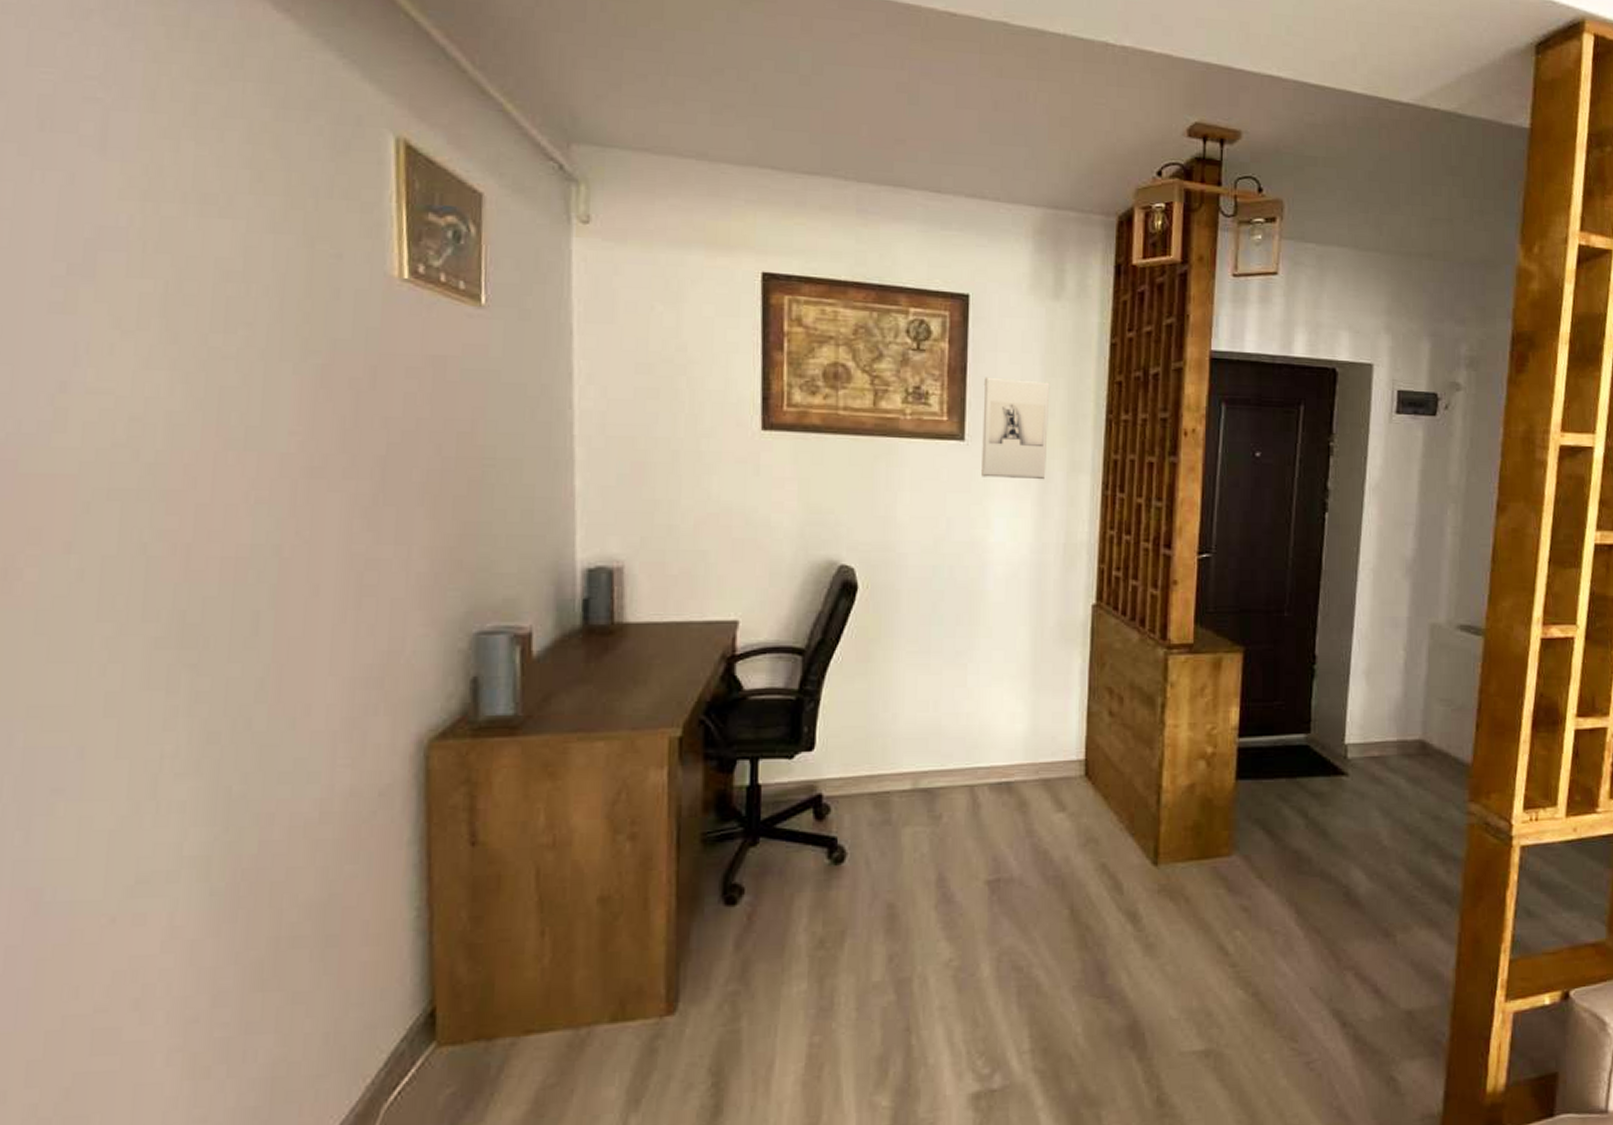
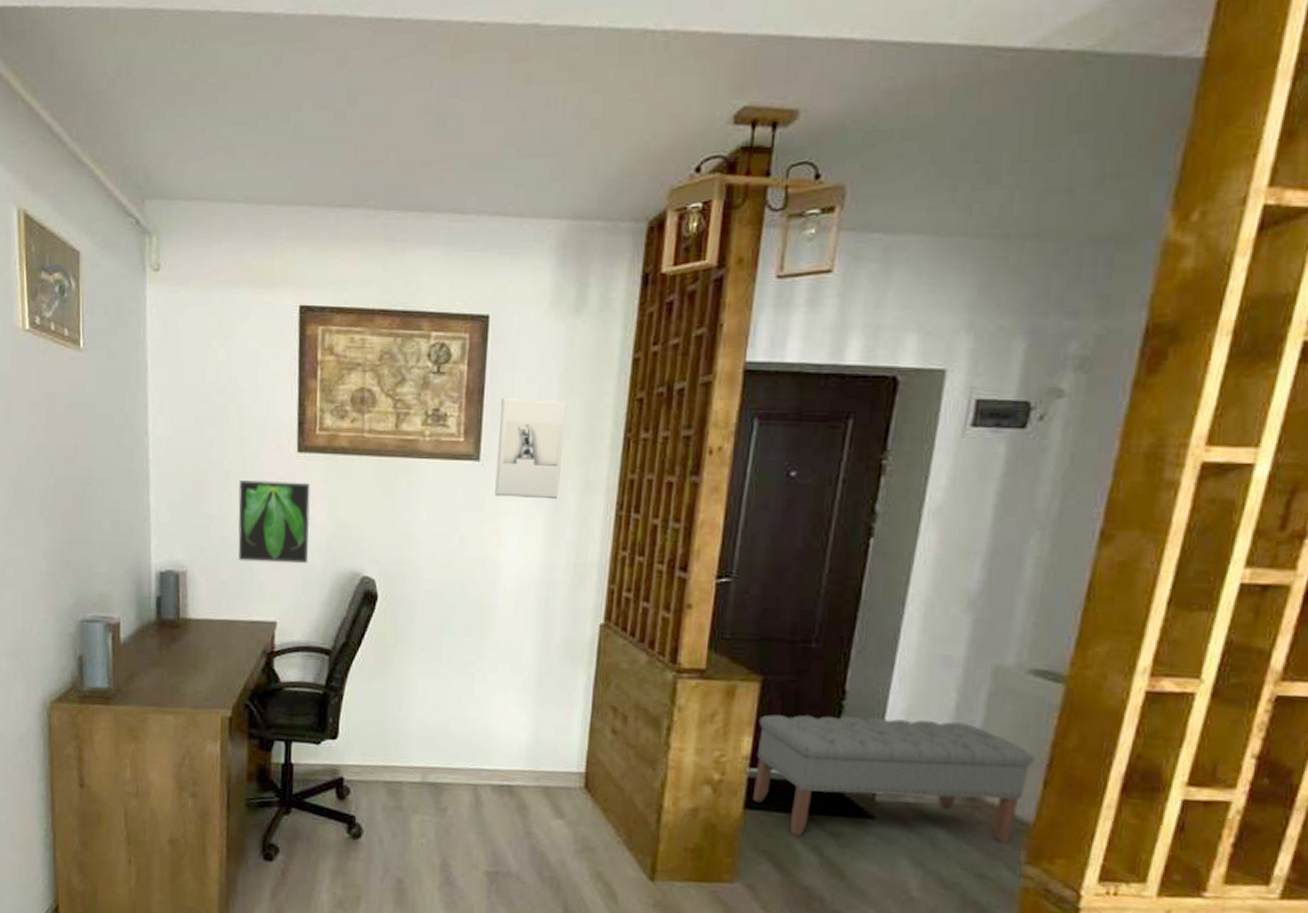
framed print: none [689,460,778,554] -> present [237,479,311,564]
bench: none [1242,677,1467,801] -> present [752,714,1034,843]

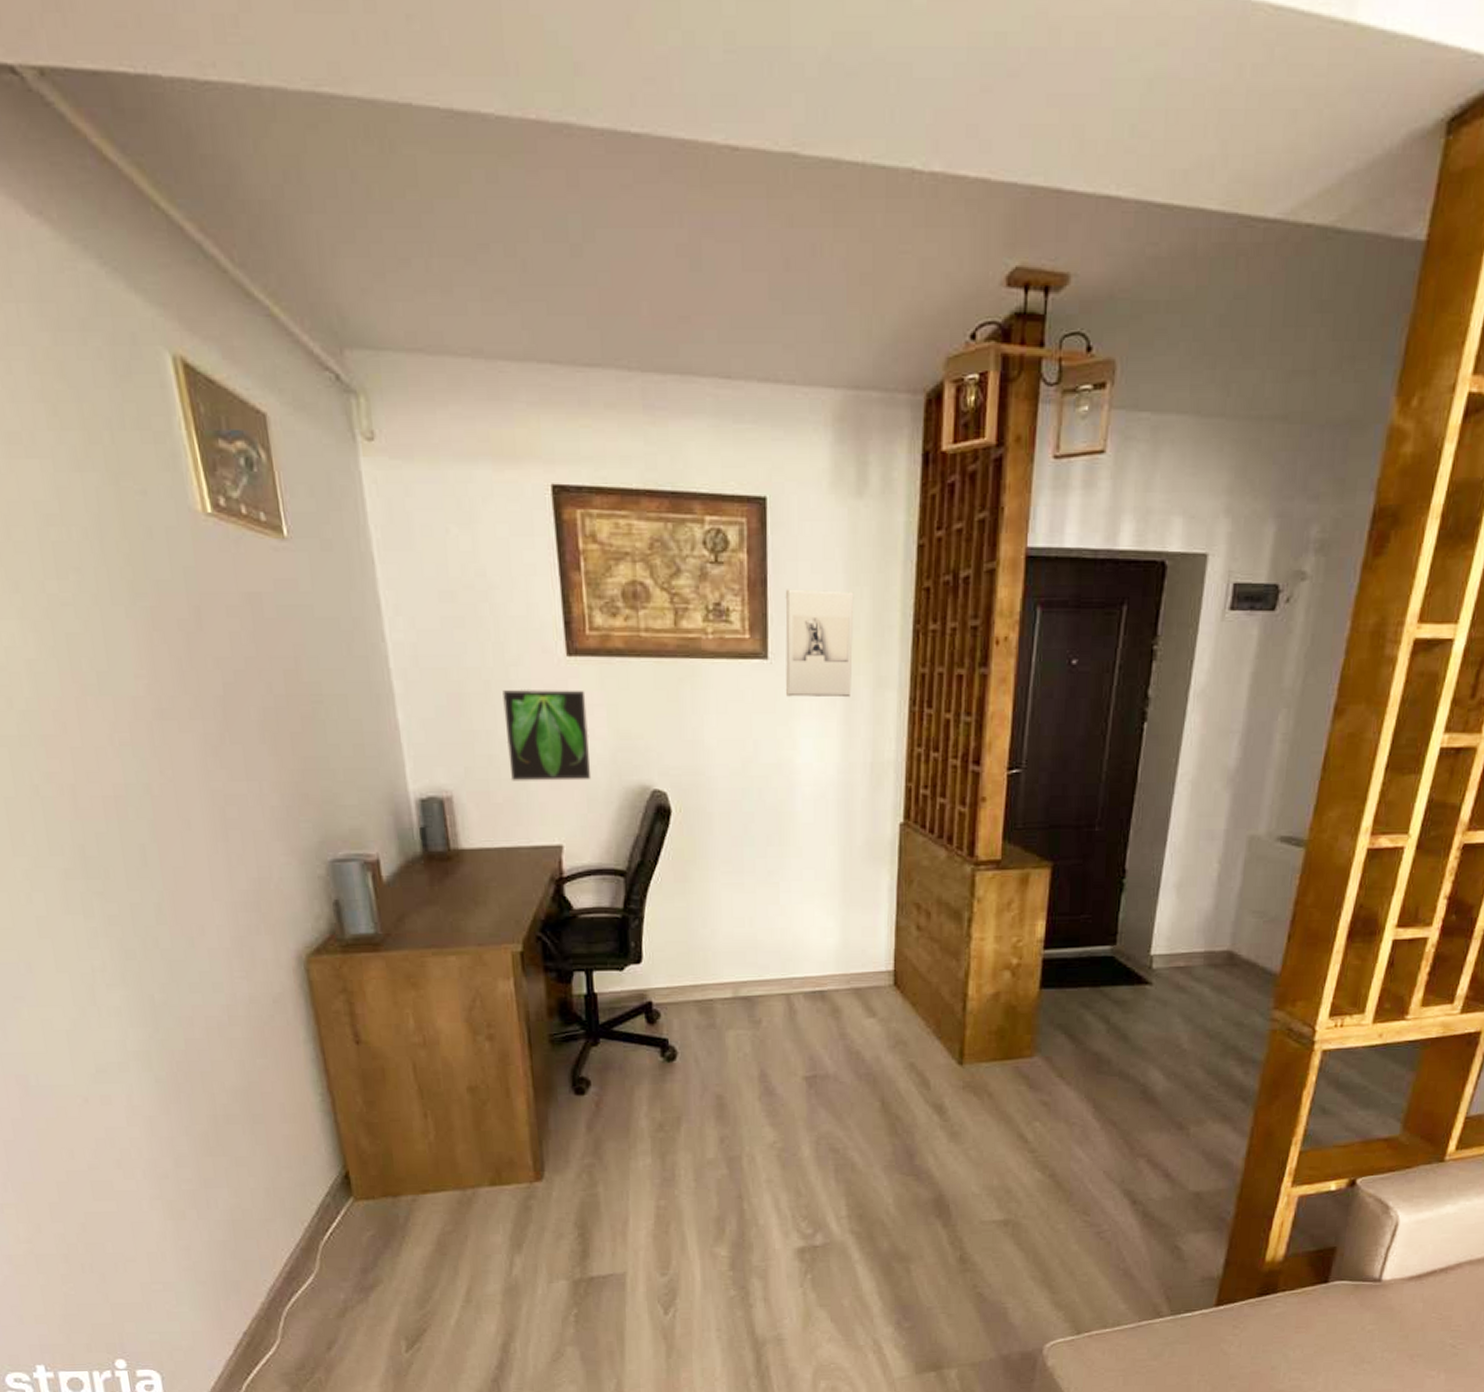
bench: present [752,714,1034,843] -> none [1047,890,1281,1008]

